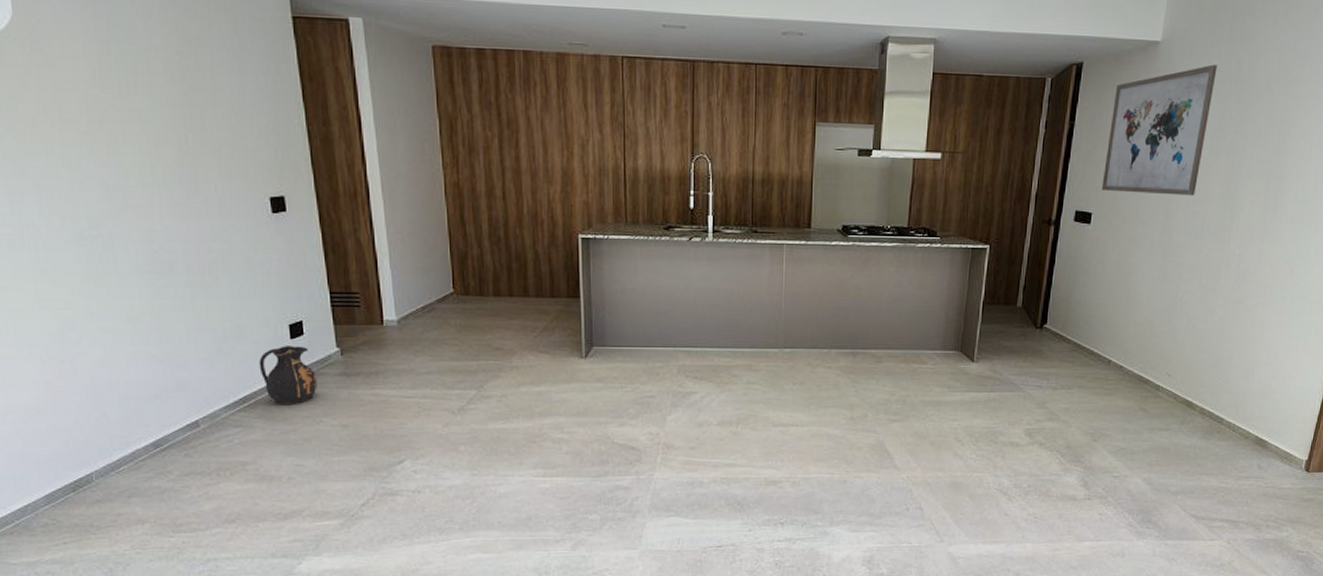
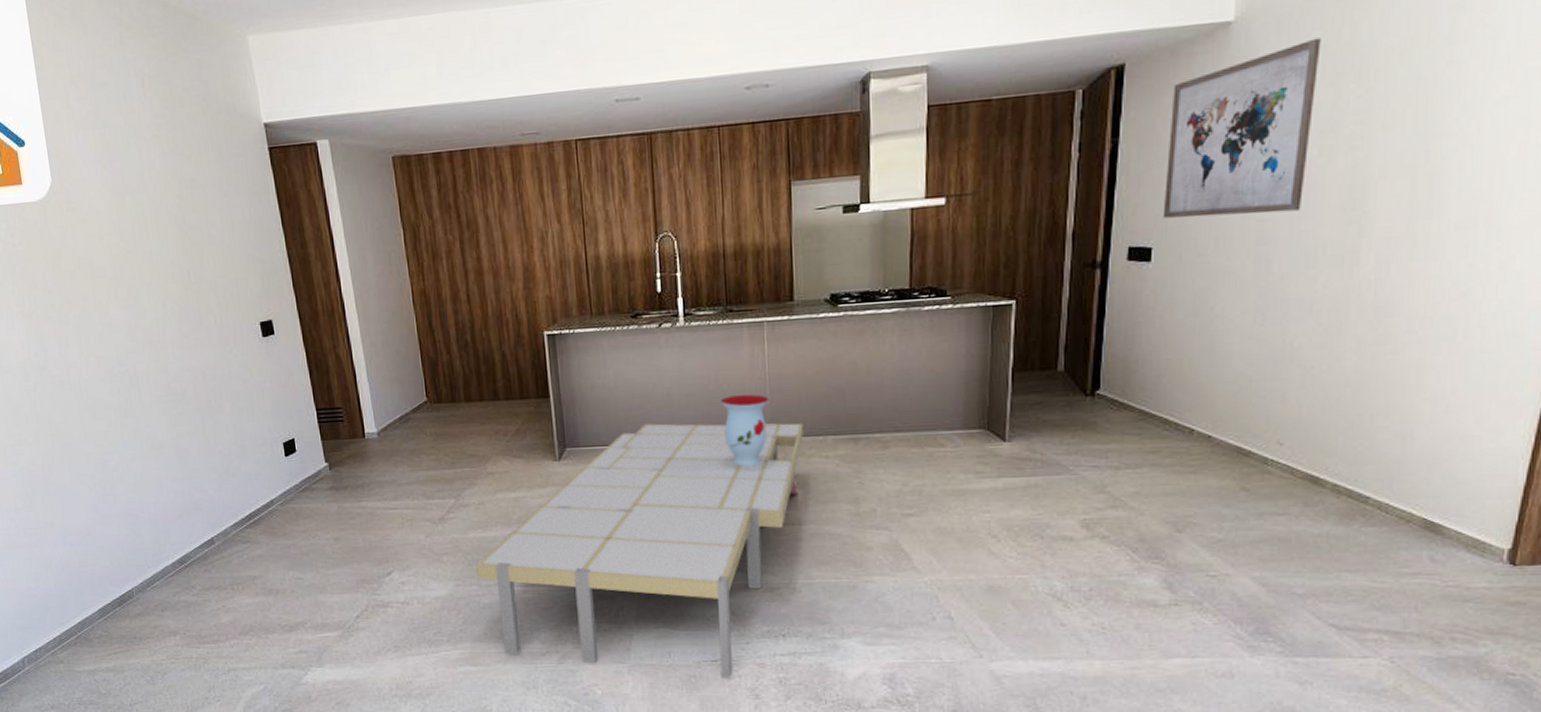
ceramic jug: present [259,346,317,405] -> none [260,463,311,521]
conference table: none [494,329,811,563] -> present [476,423,804,680]
vase: none [741,308,784,372] -> present [720,394,769,466]

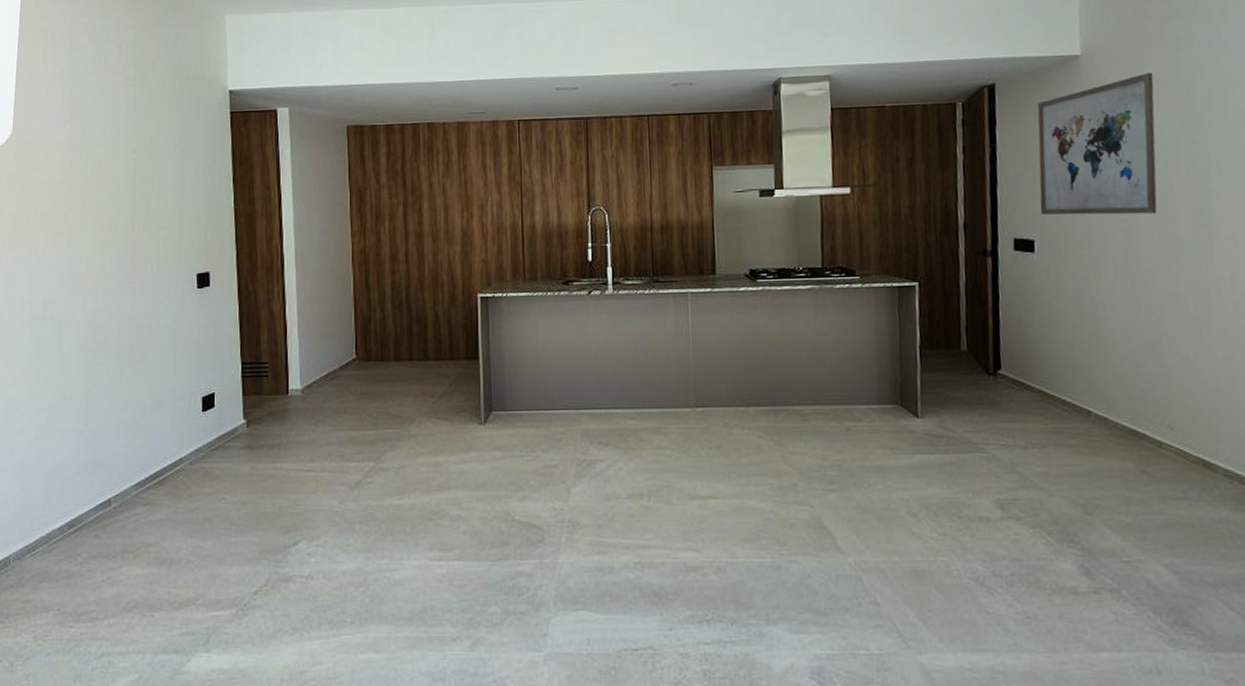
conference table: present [476,423,804,680] -> none [390,389,726,672]
vase: present [720,394,769,466] -> none [646,363,693,436]

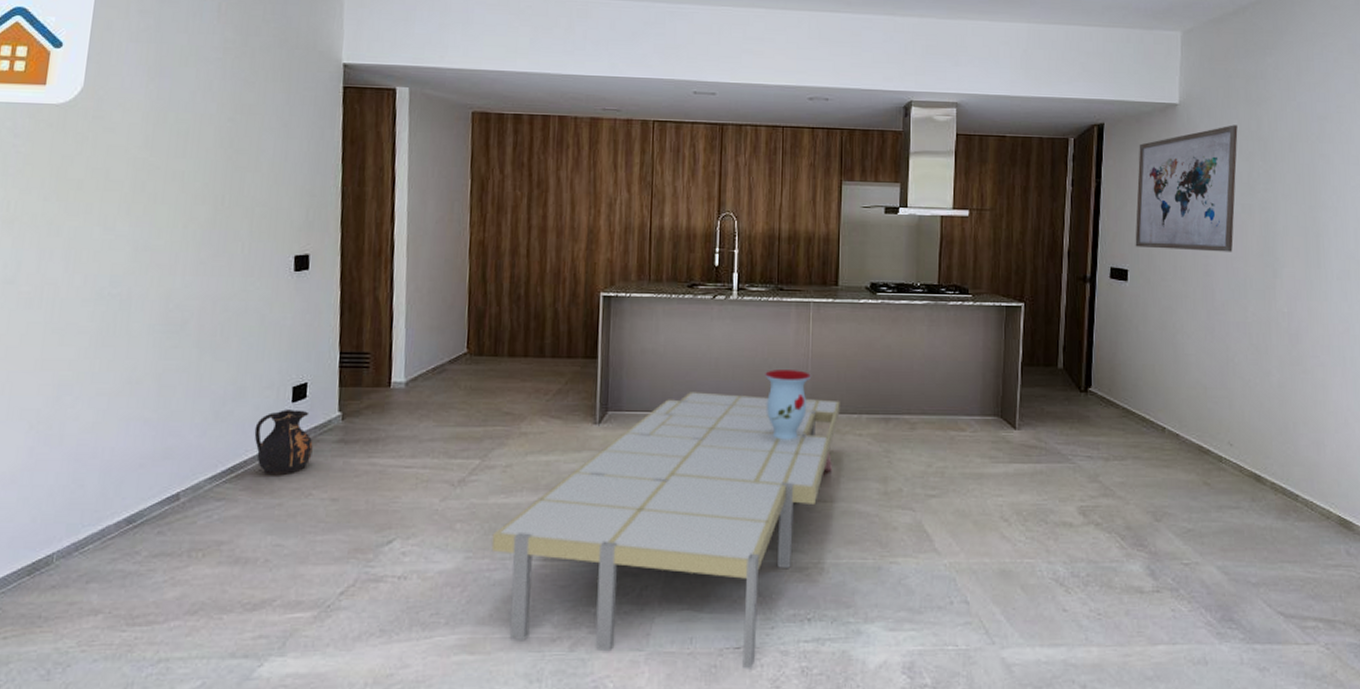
ceramic jug: none [171,418,223,482] -> present [254,410,313,476]
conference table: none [390,389,726,672] -> present [491,392,840,669]
vase: none [646,363,693,436] -> present [765,370,811,440]

